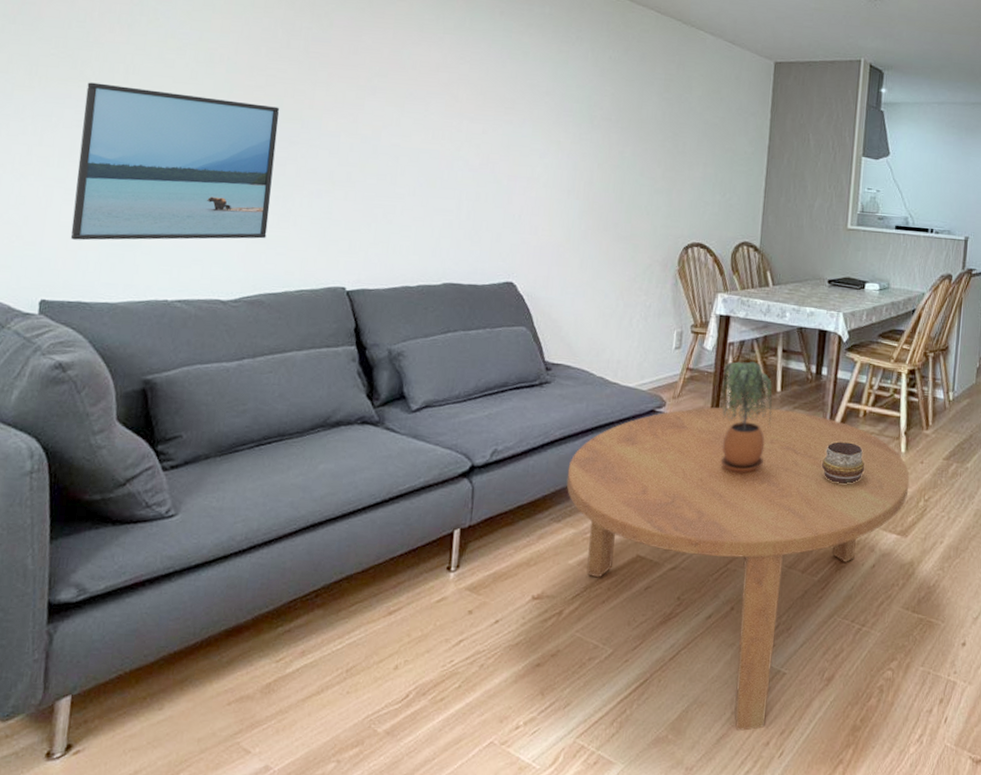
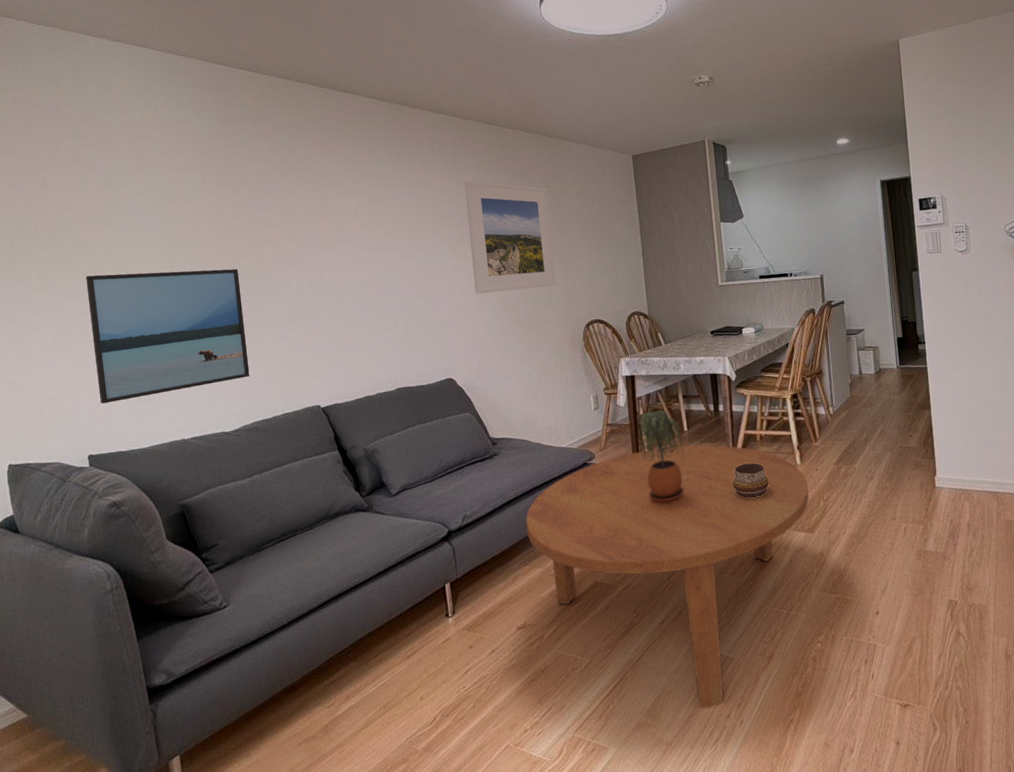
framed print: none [561,54,669,195] -> present [464,180,557,294]

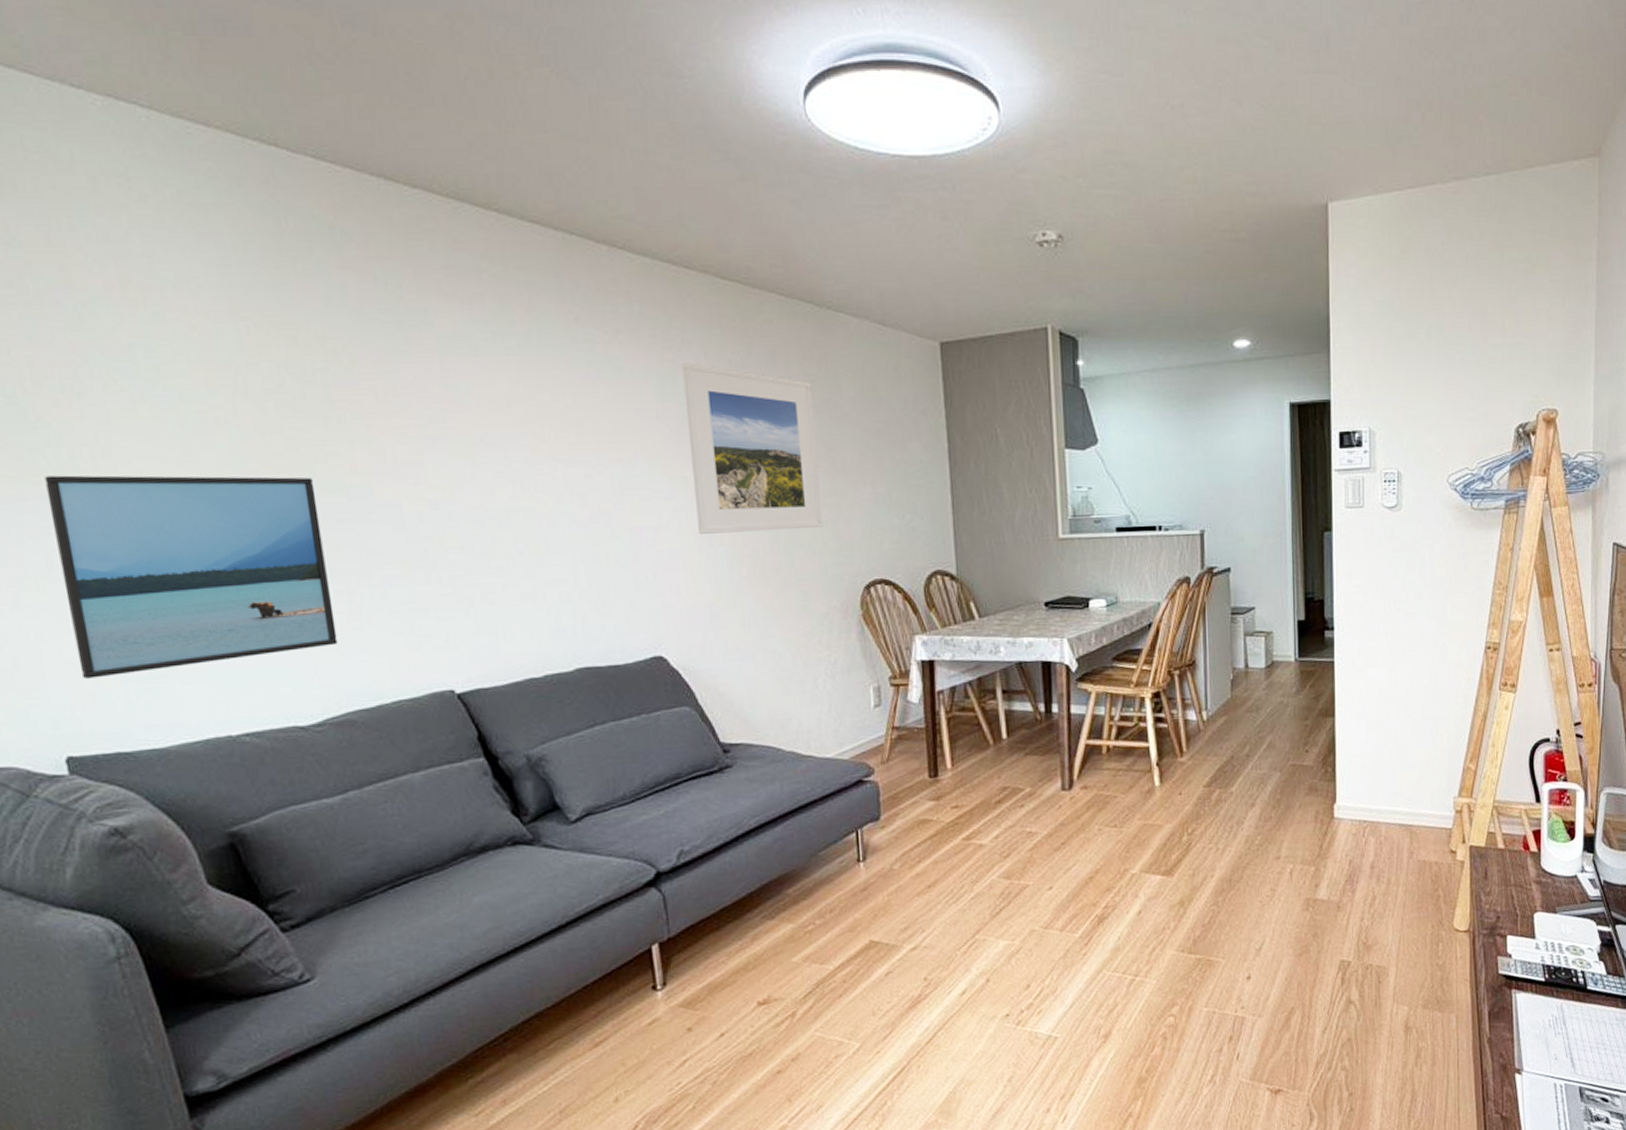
coffee table: present [526,444,809,709] -> none [772,757,1169,1103]
potted plant: present [637,409,685,503] -> none [936,709,1002,836]
decorative bowl: present [732,463,770,498] -> none [1065,783,1117,830]

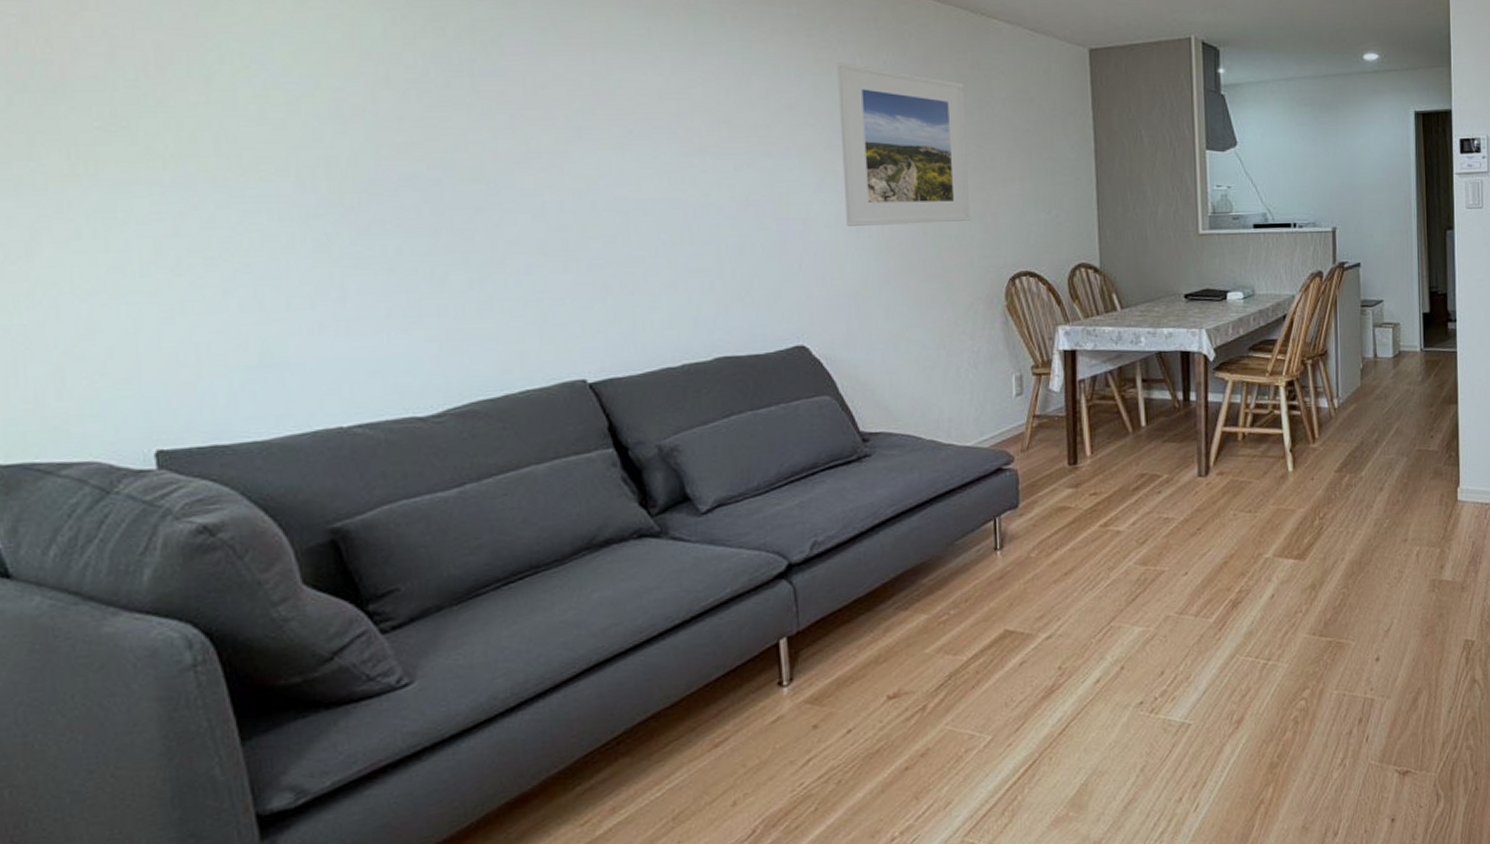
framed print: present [44,475,338,679] -> none [160,160,466,368]

